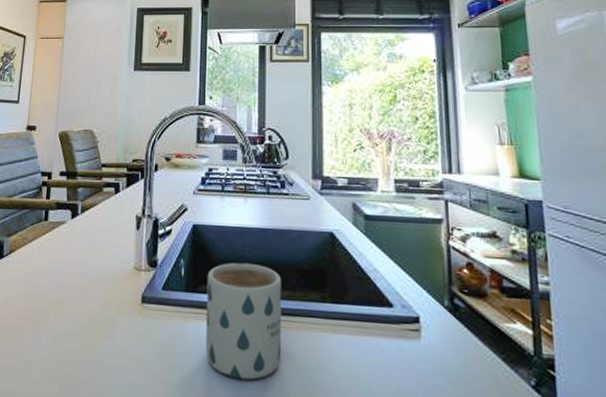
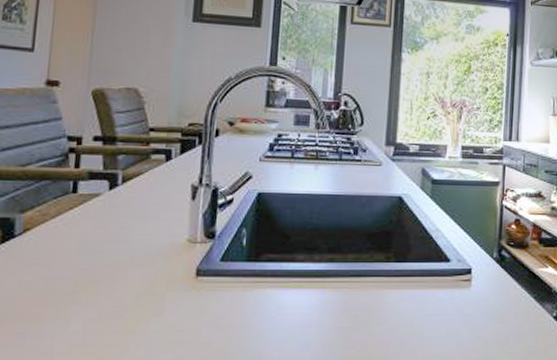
mug: present [205,262,282,381] -> none [266,229,349,341]

